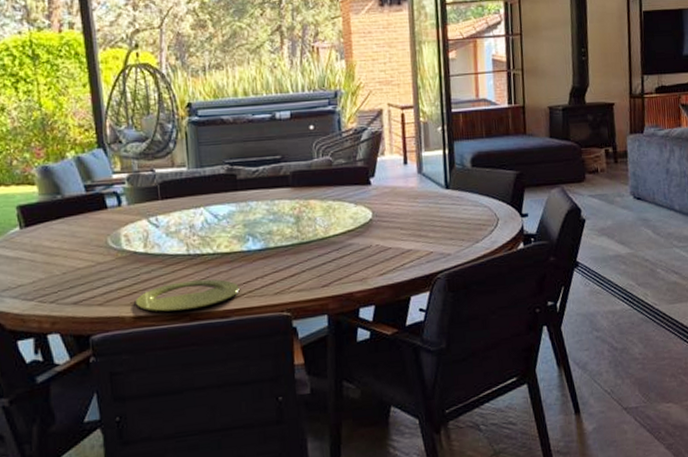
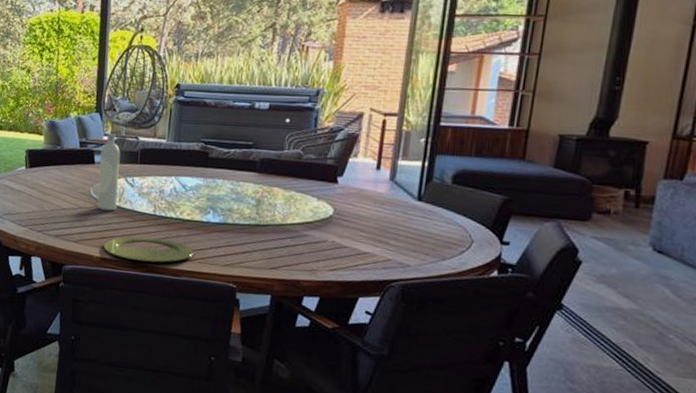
bottle: none [112,171,143,262] -> present [97,134,121,211]

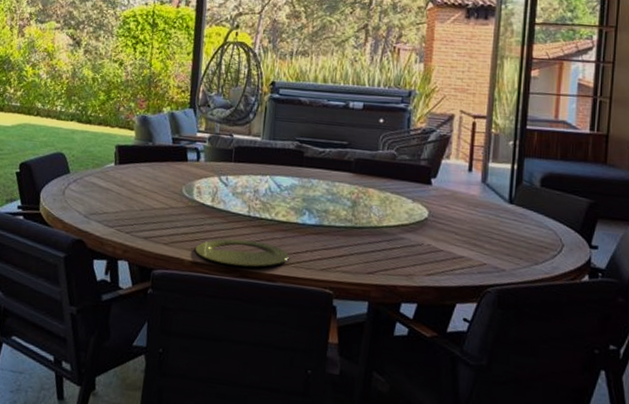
bottle: present [97,134,121,211] -> none [189,130,215,212]

